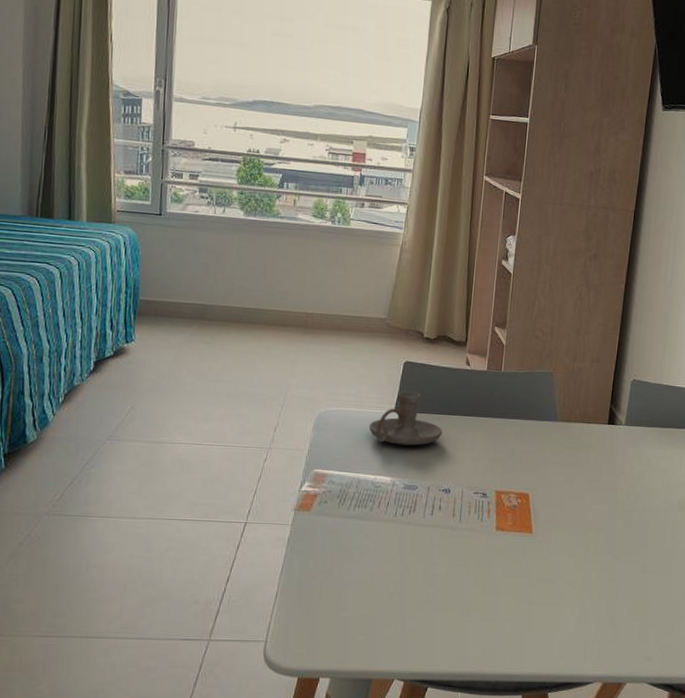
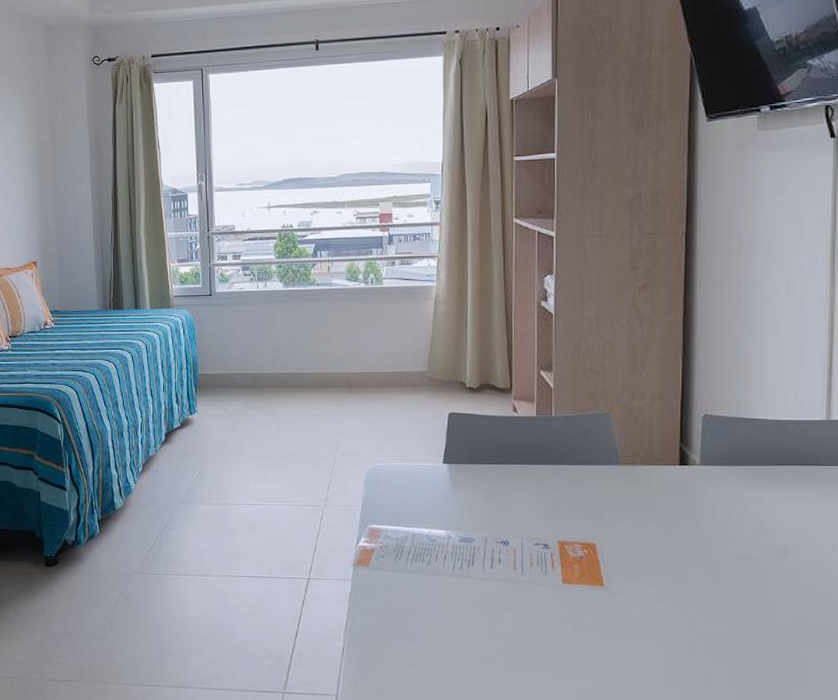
candle holder: present [368,391,443,446] -> none [418,442,495,498]

